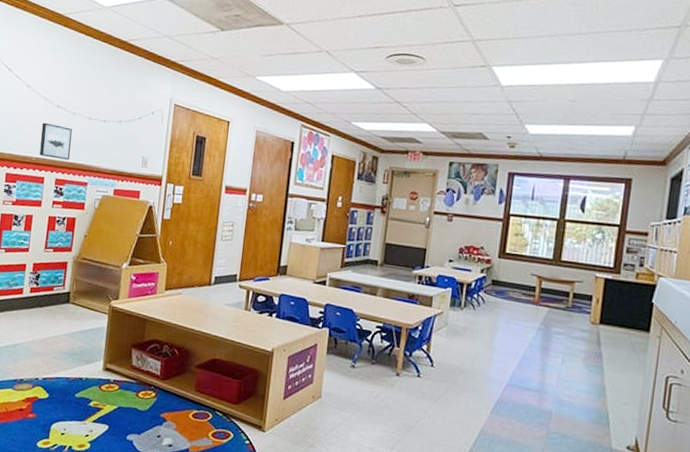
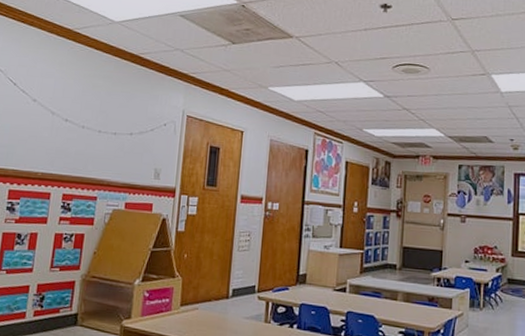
wall art: present [39,122,72,160] -> none [46,136,81,174]

